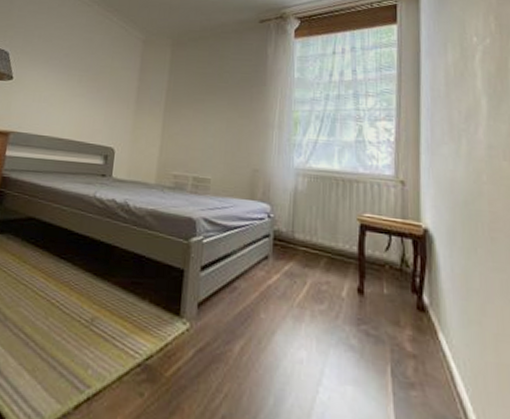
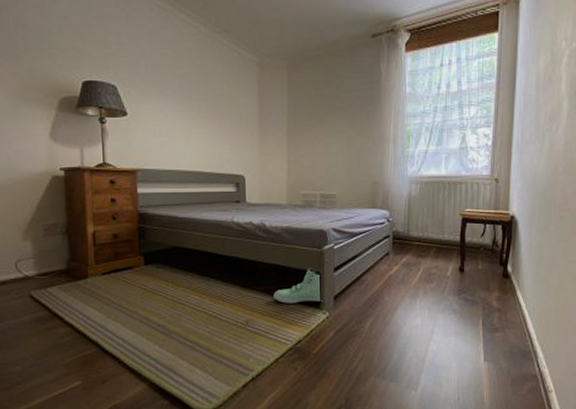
sneaker: none [127,262,184,307] -> present [274,268,323,304]

